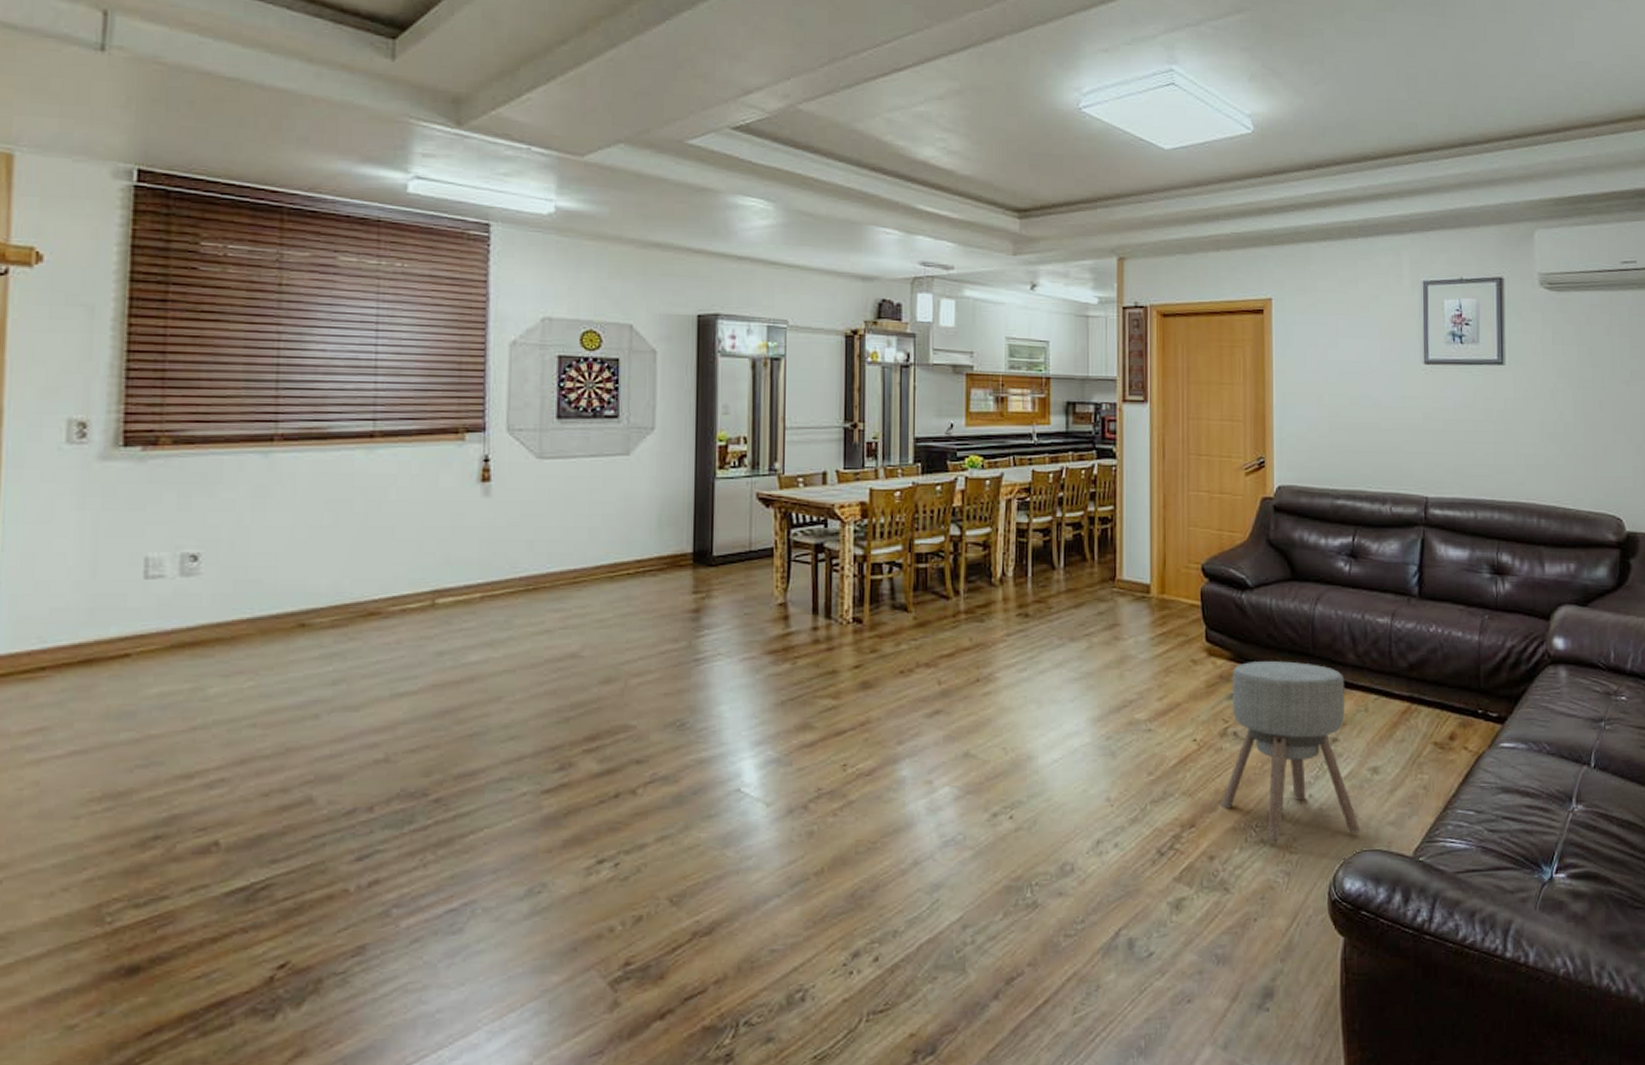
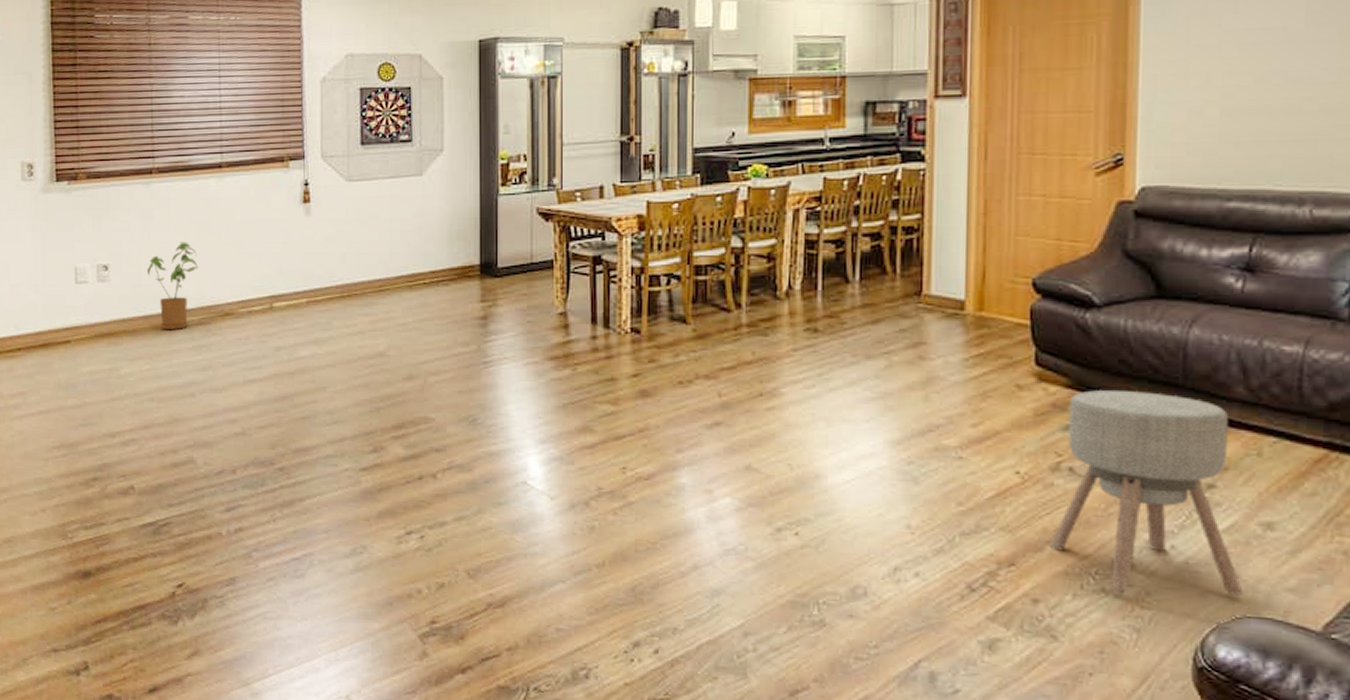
house plant: none [258,526,335,635] -> present [147,242,199,329]

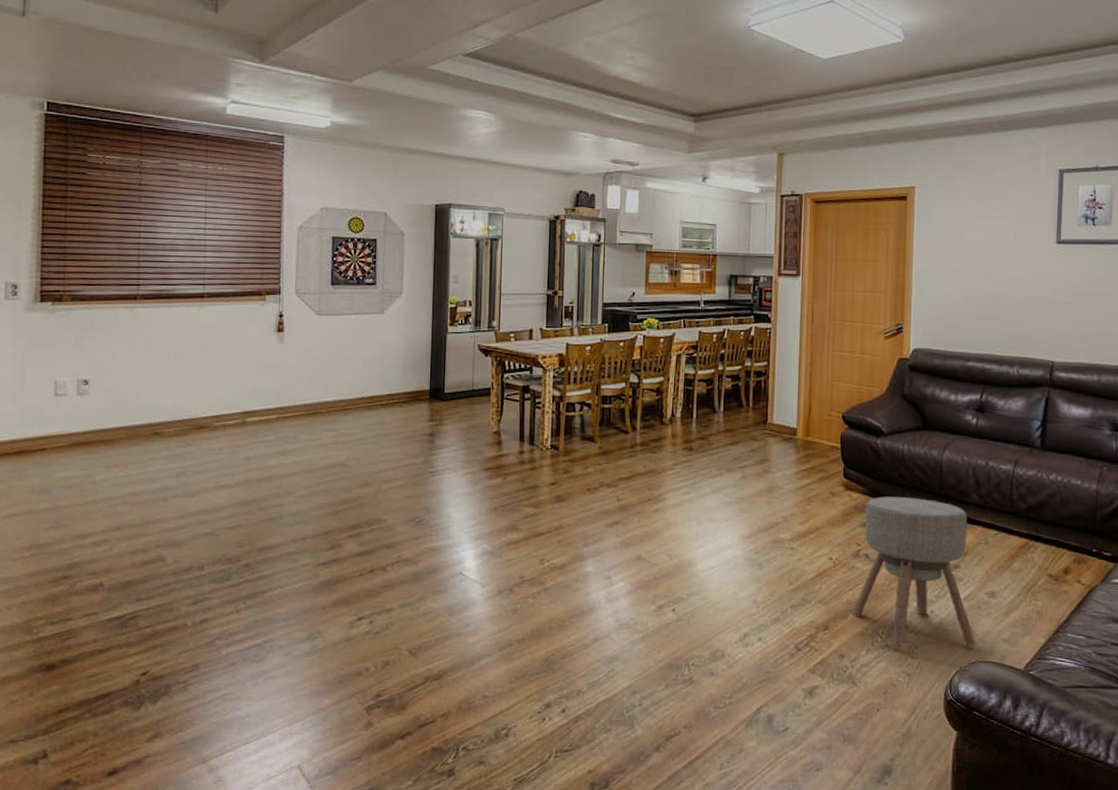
house plant: present [147,242,199,329] -> none [127,361,178,440]

